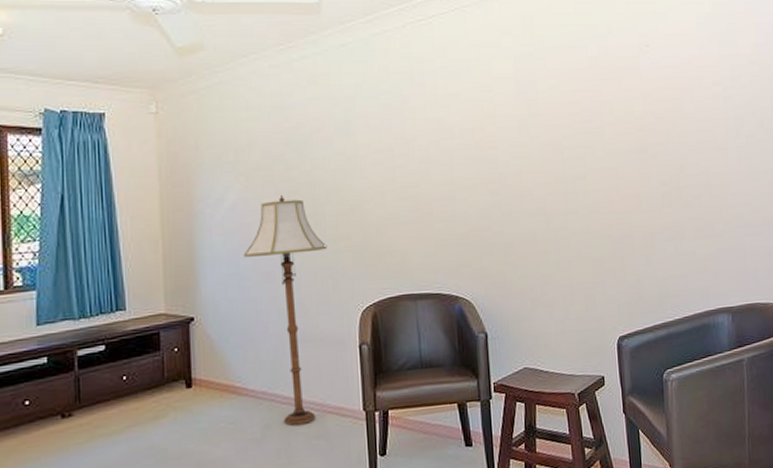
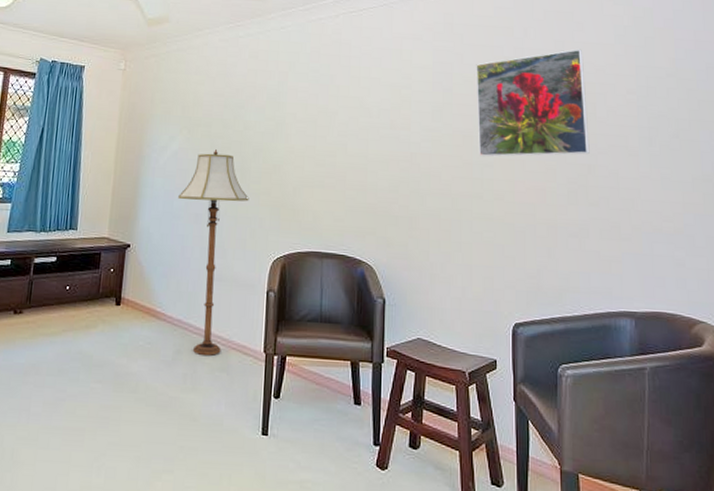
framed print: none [560,42,680,169] -> present [476,49,590,157]

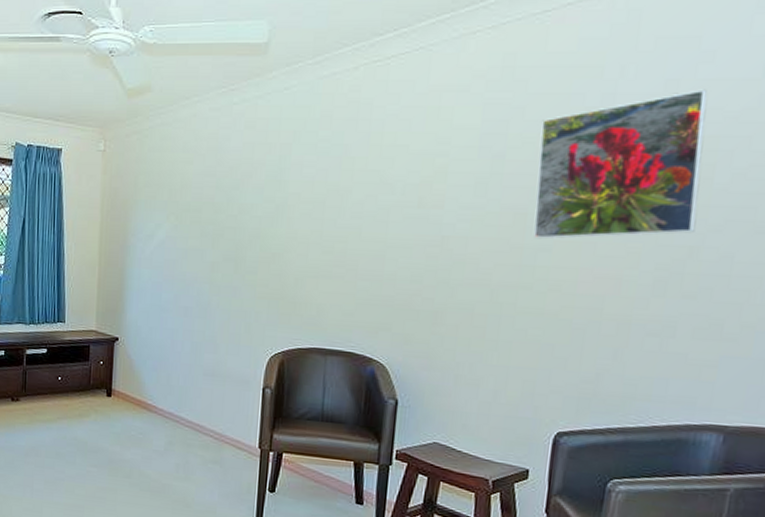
floor lamp: present [178,150,249,356] -> none [166,237,244,448]

